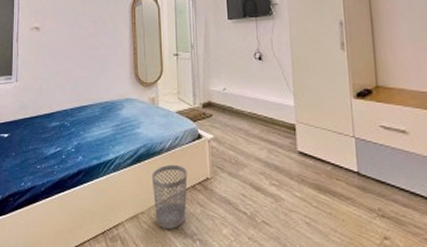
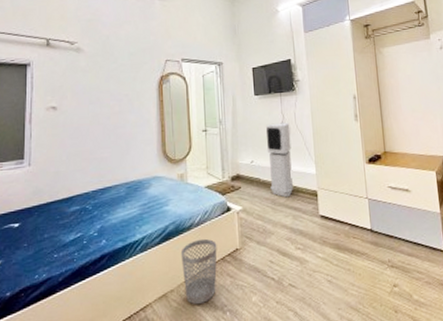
air purifier: none [239,49,270,129] -> present [265,122,294,198]

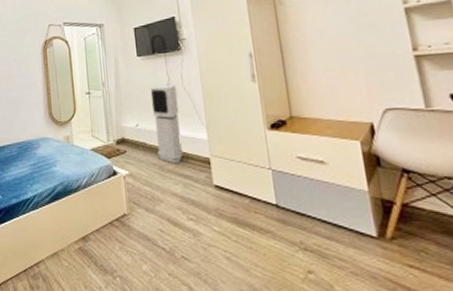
wastebasket: present [180,238,217,305] -> none [69,201,105,267]

